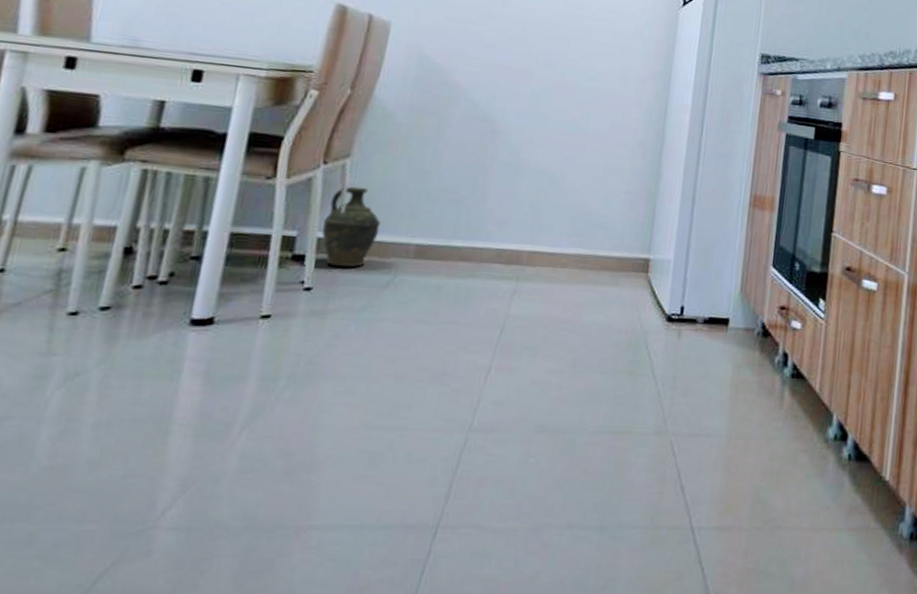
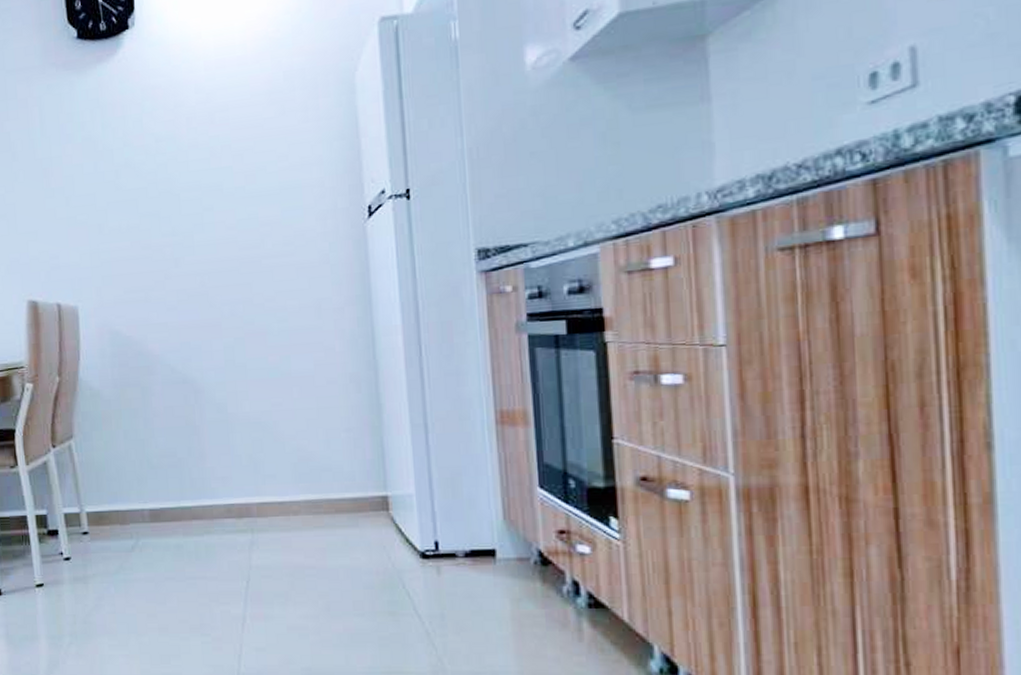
ceramic jug: present [321,186,381,268] -> none [64,463,114,537]

